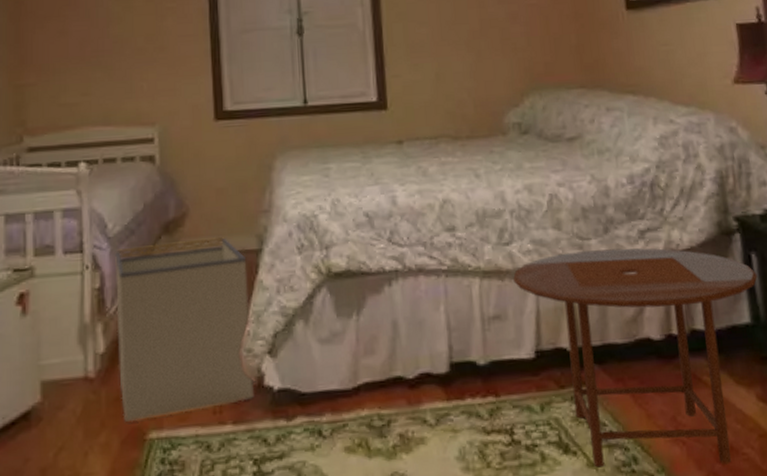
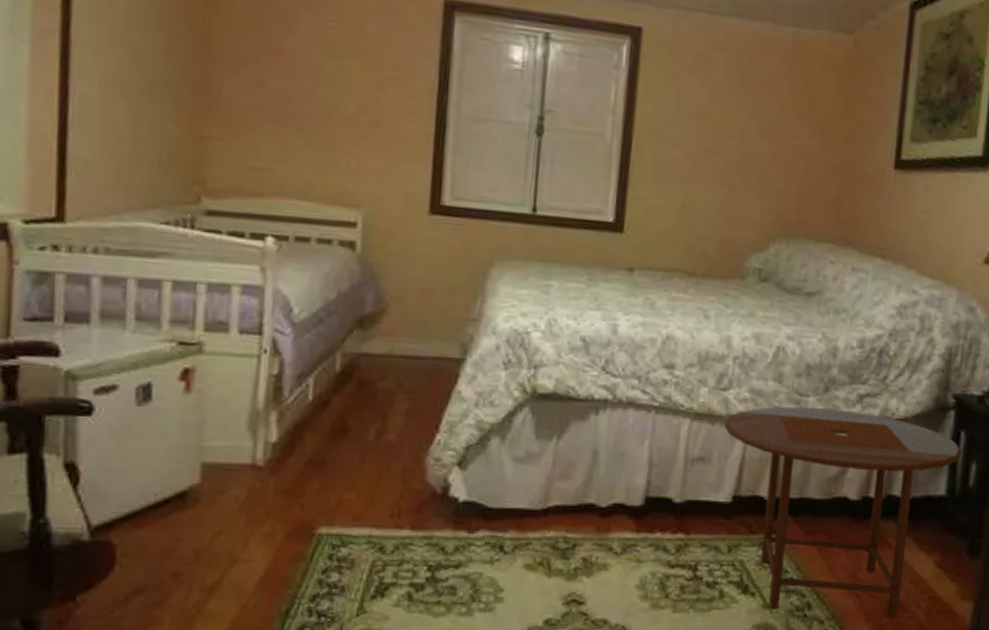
storage bin: present [114,236,254,422] -> none [291,337,447,514]

